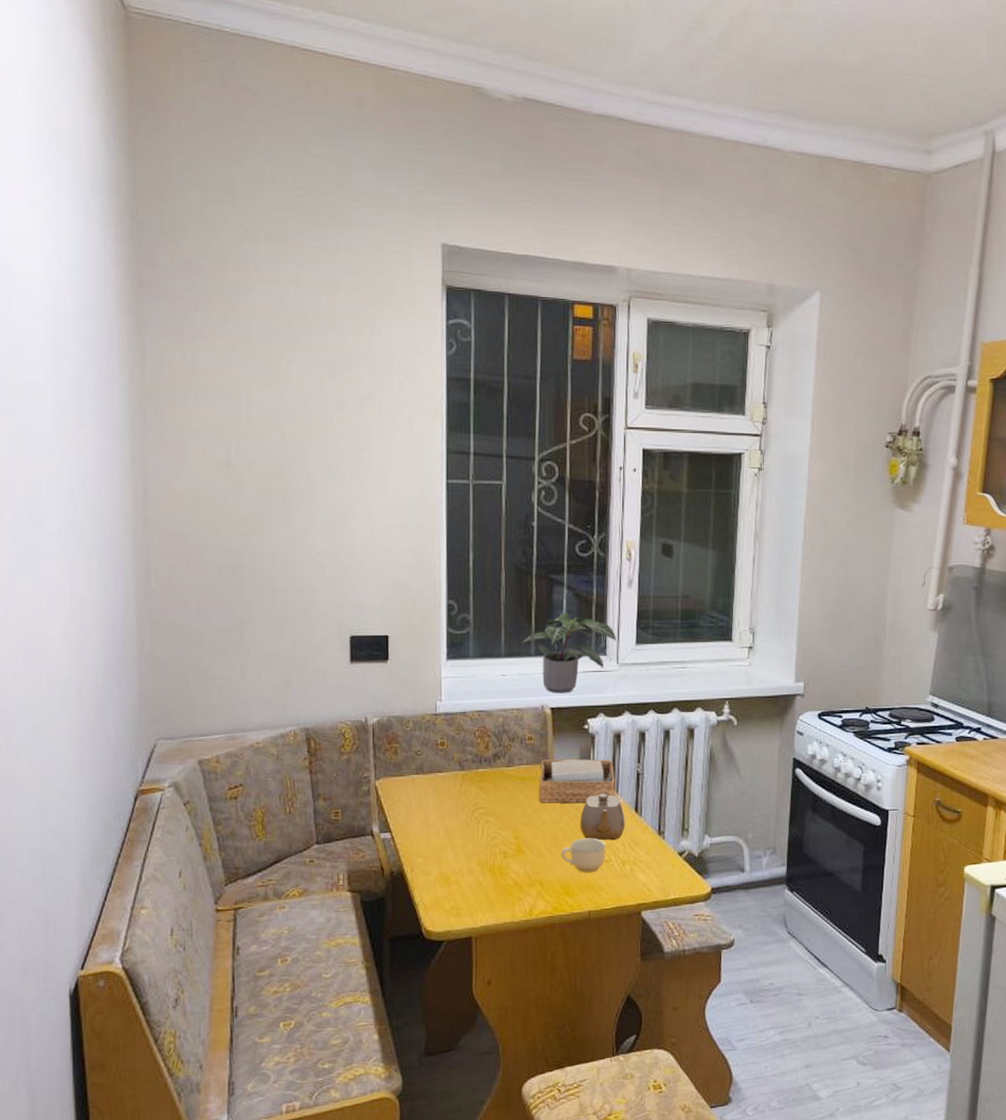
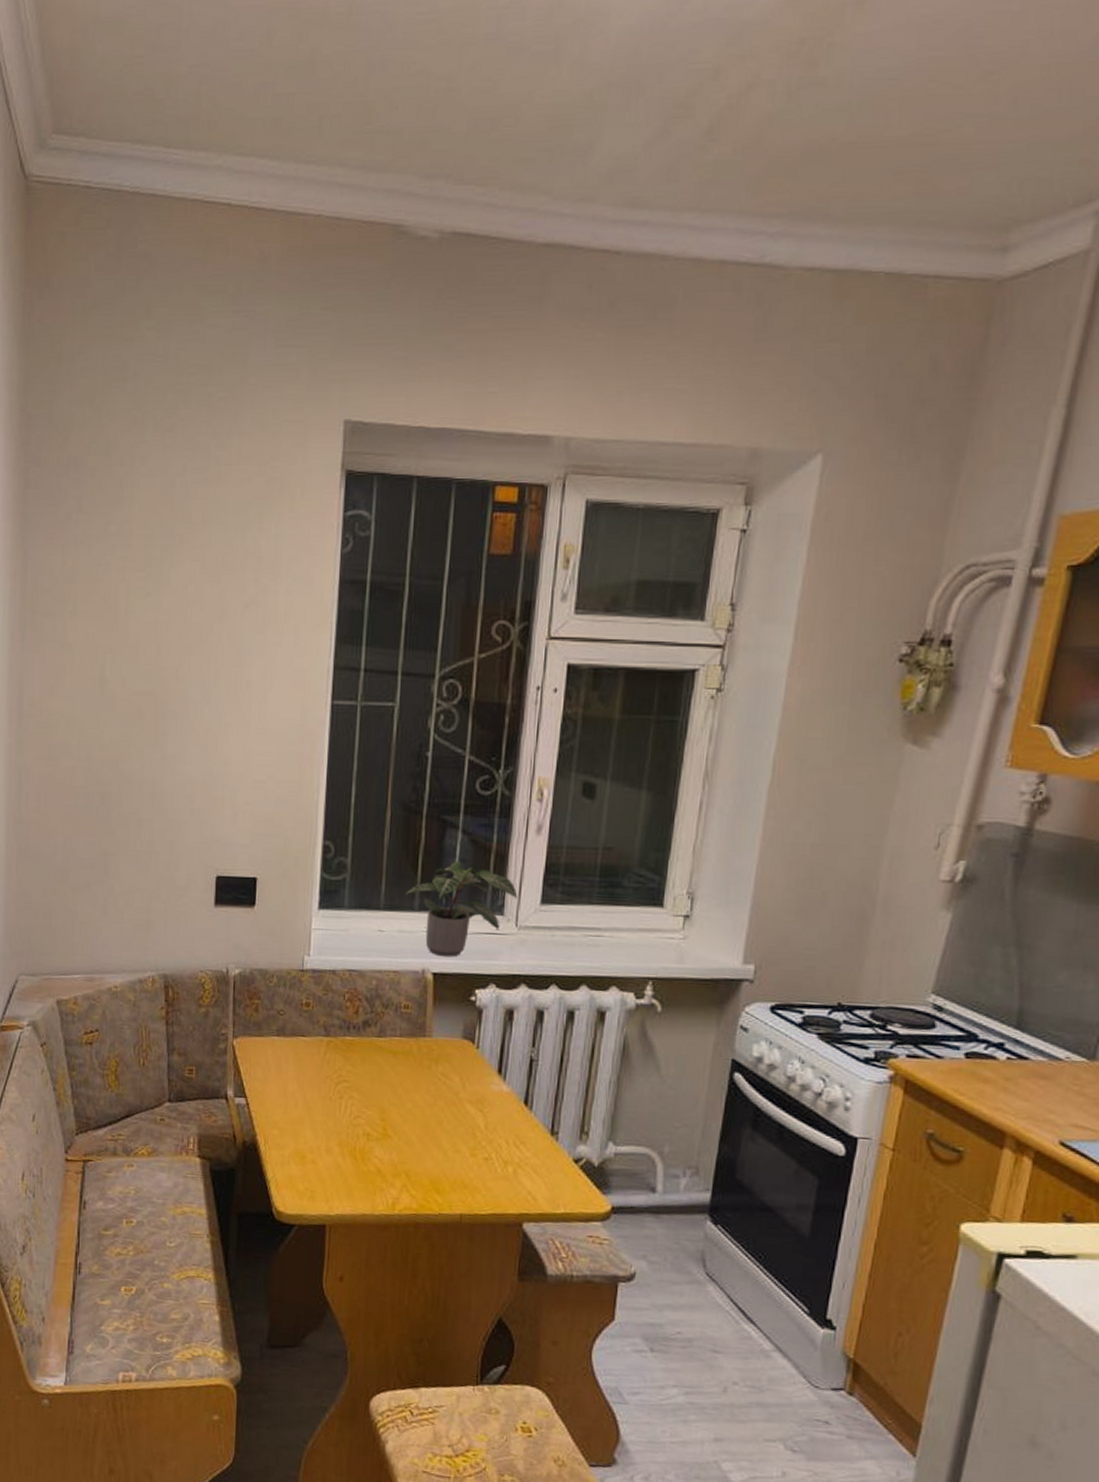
napkin holder: present [539,758,615,804] -> none [412,1032,503,1088]
cup: present [560,838,606,872] -> none [431,1128,486,1169]
teapot: present [579,792,625,841] -> none [457,1077,512,1136]

